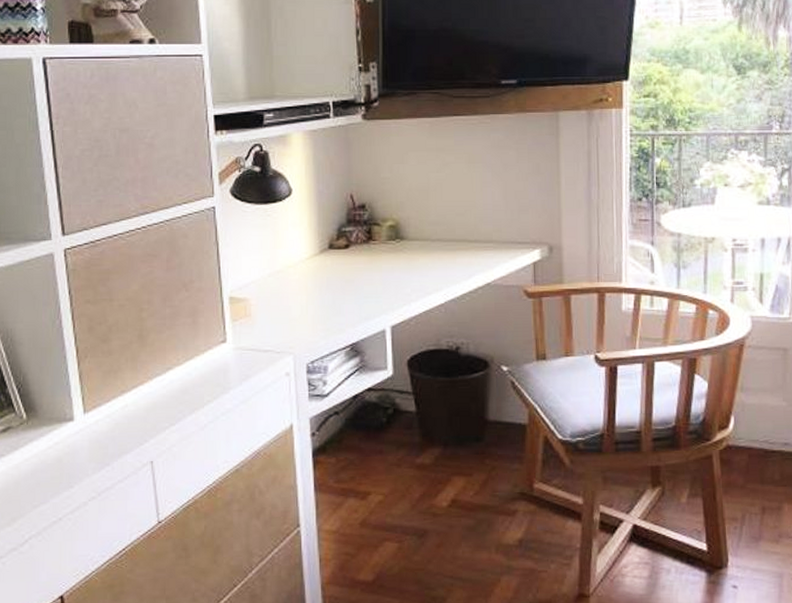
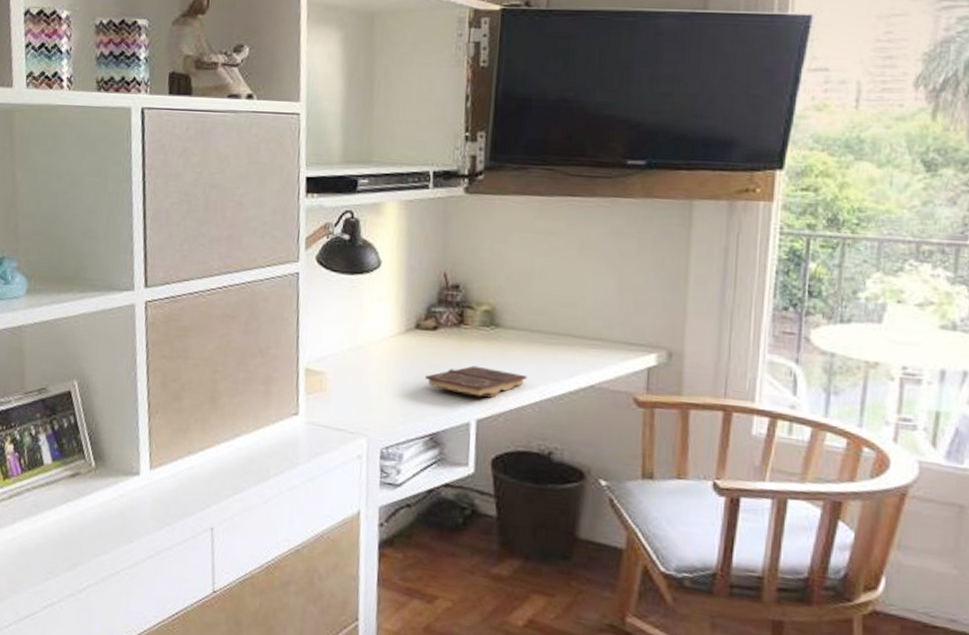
book: none [342,277,432,305] -> present [425,365,528,397]

